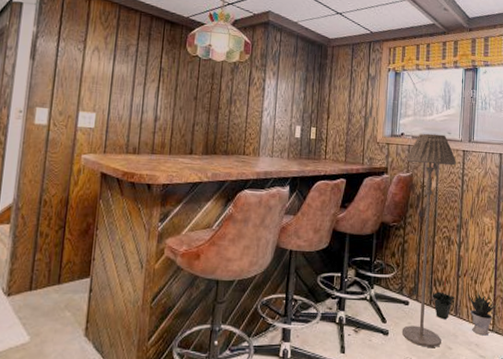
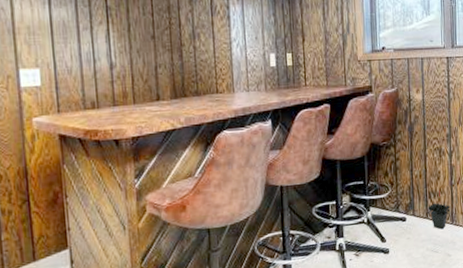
floor lamp: present [401,133,457,347] -> none [390,43,442,259]

